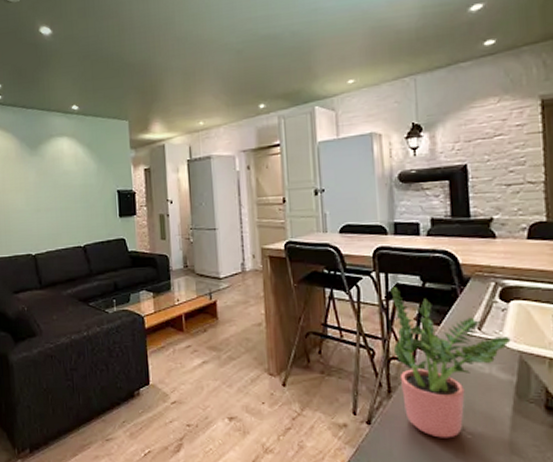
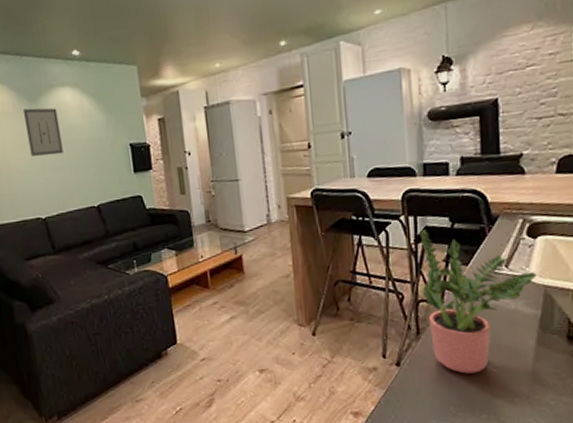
wall art: none [24,154,57,198] -> present [22,108,64,156]

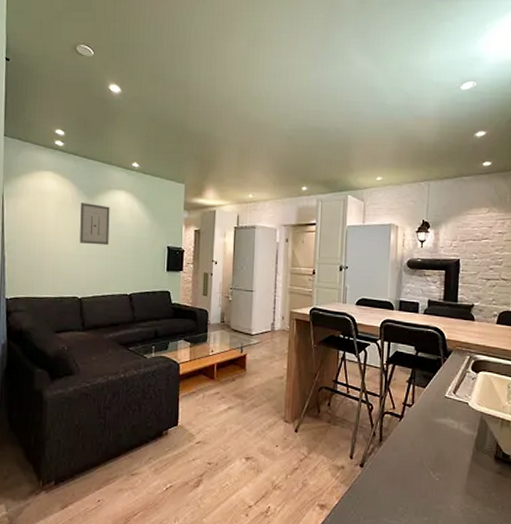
potted plant: present [419,228,537,374] -> none [387,353,476,480]

